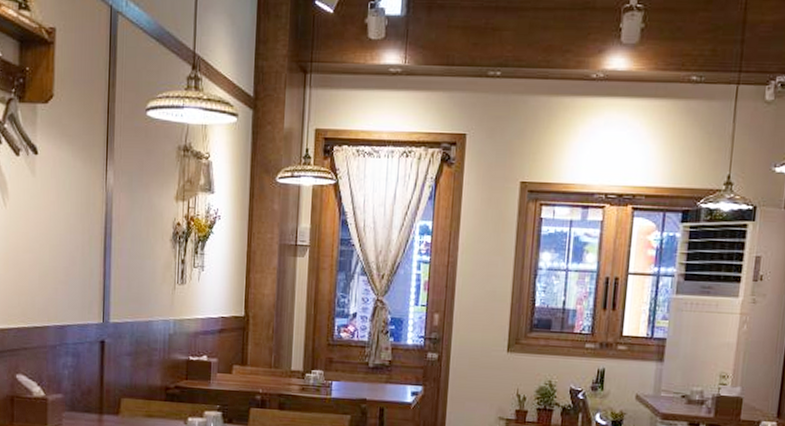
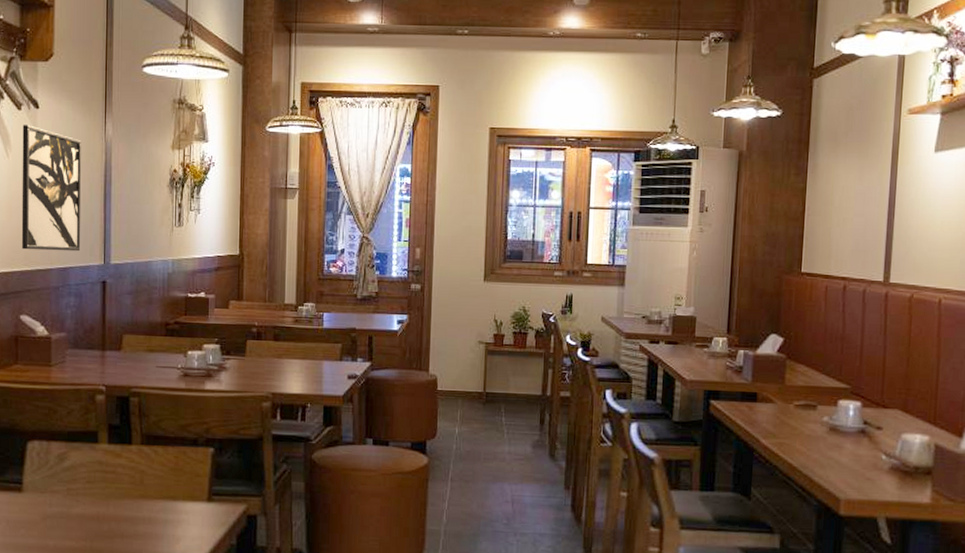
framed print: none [18,172,81,309] -> present [21,125,82,252]

